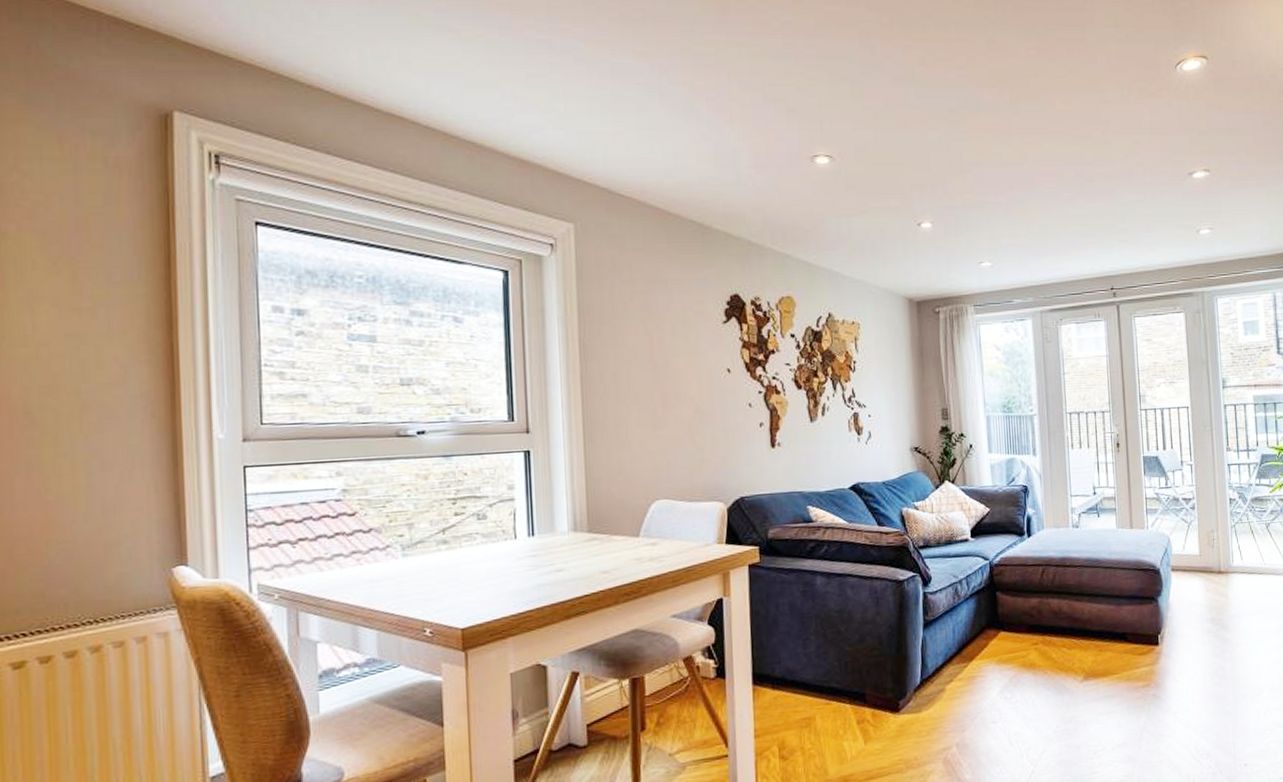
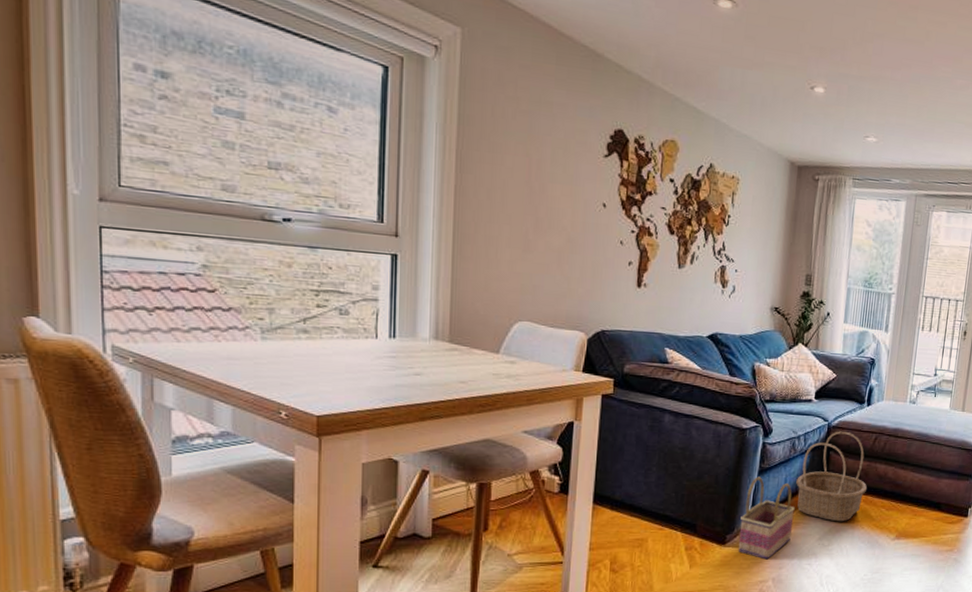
basket: none [911,630,970,724] -> present [738,476,795,560]
basket: none [965,568,1043,670] -> present [796,431,867,522]

